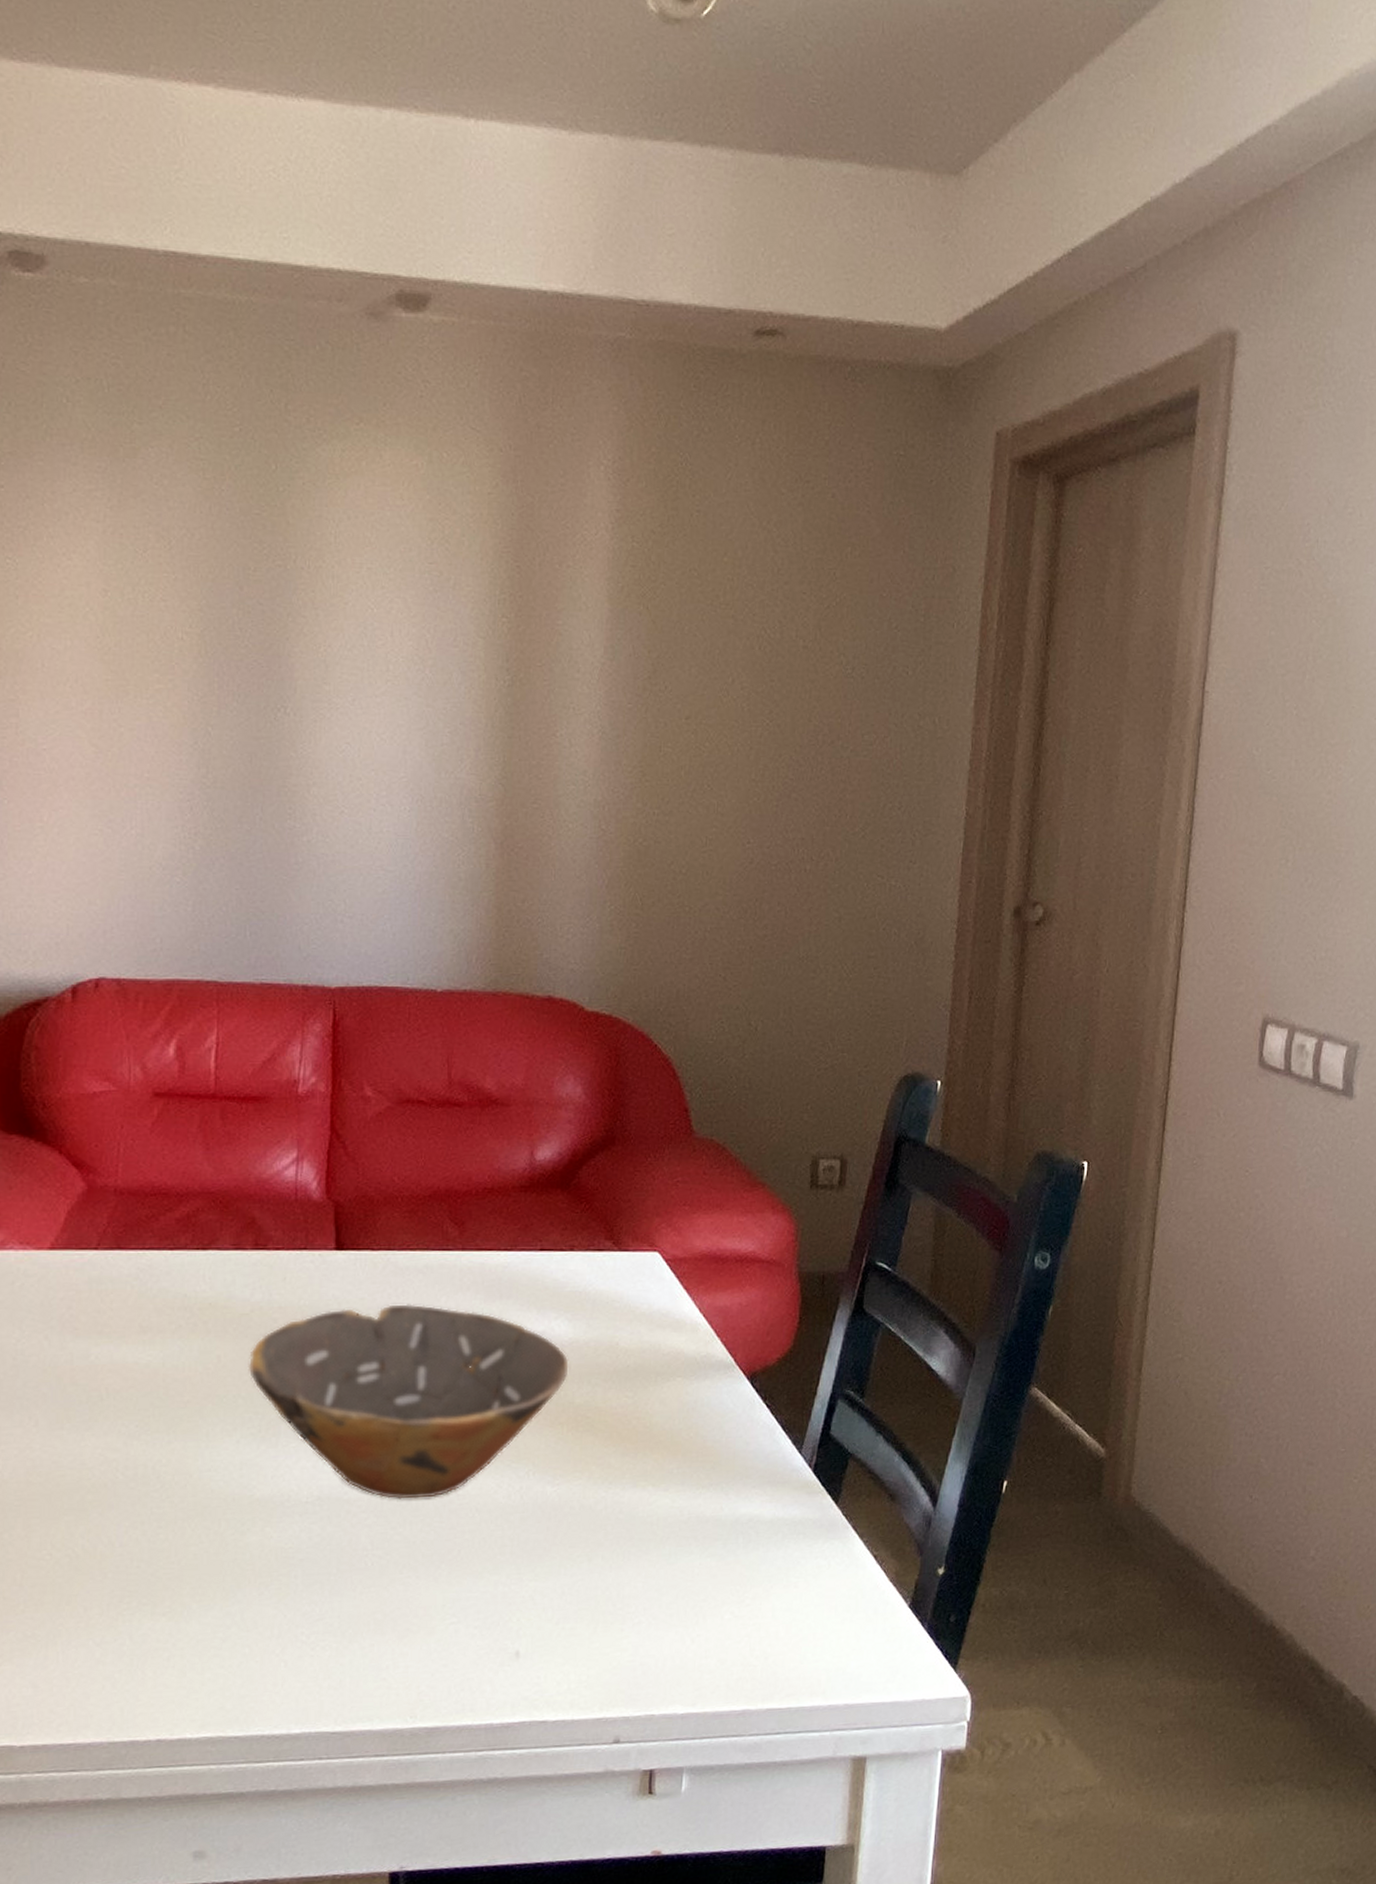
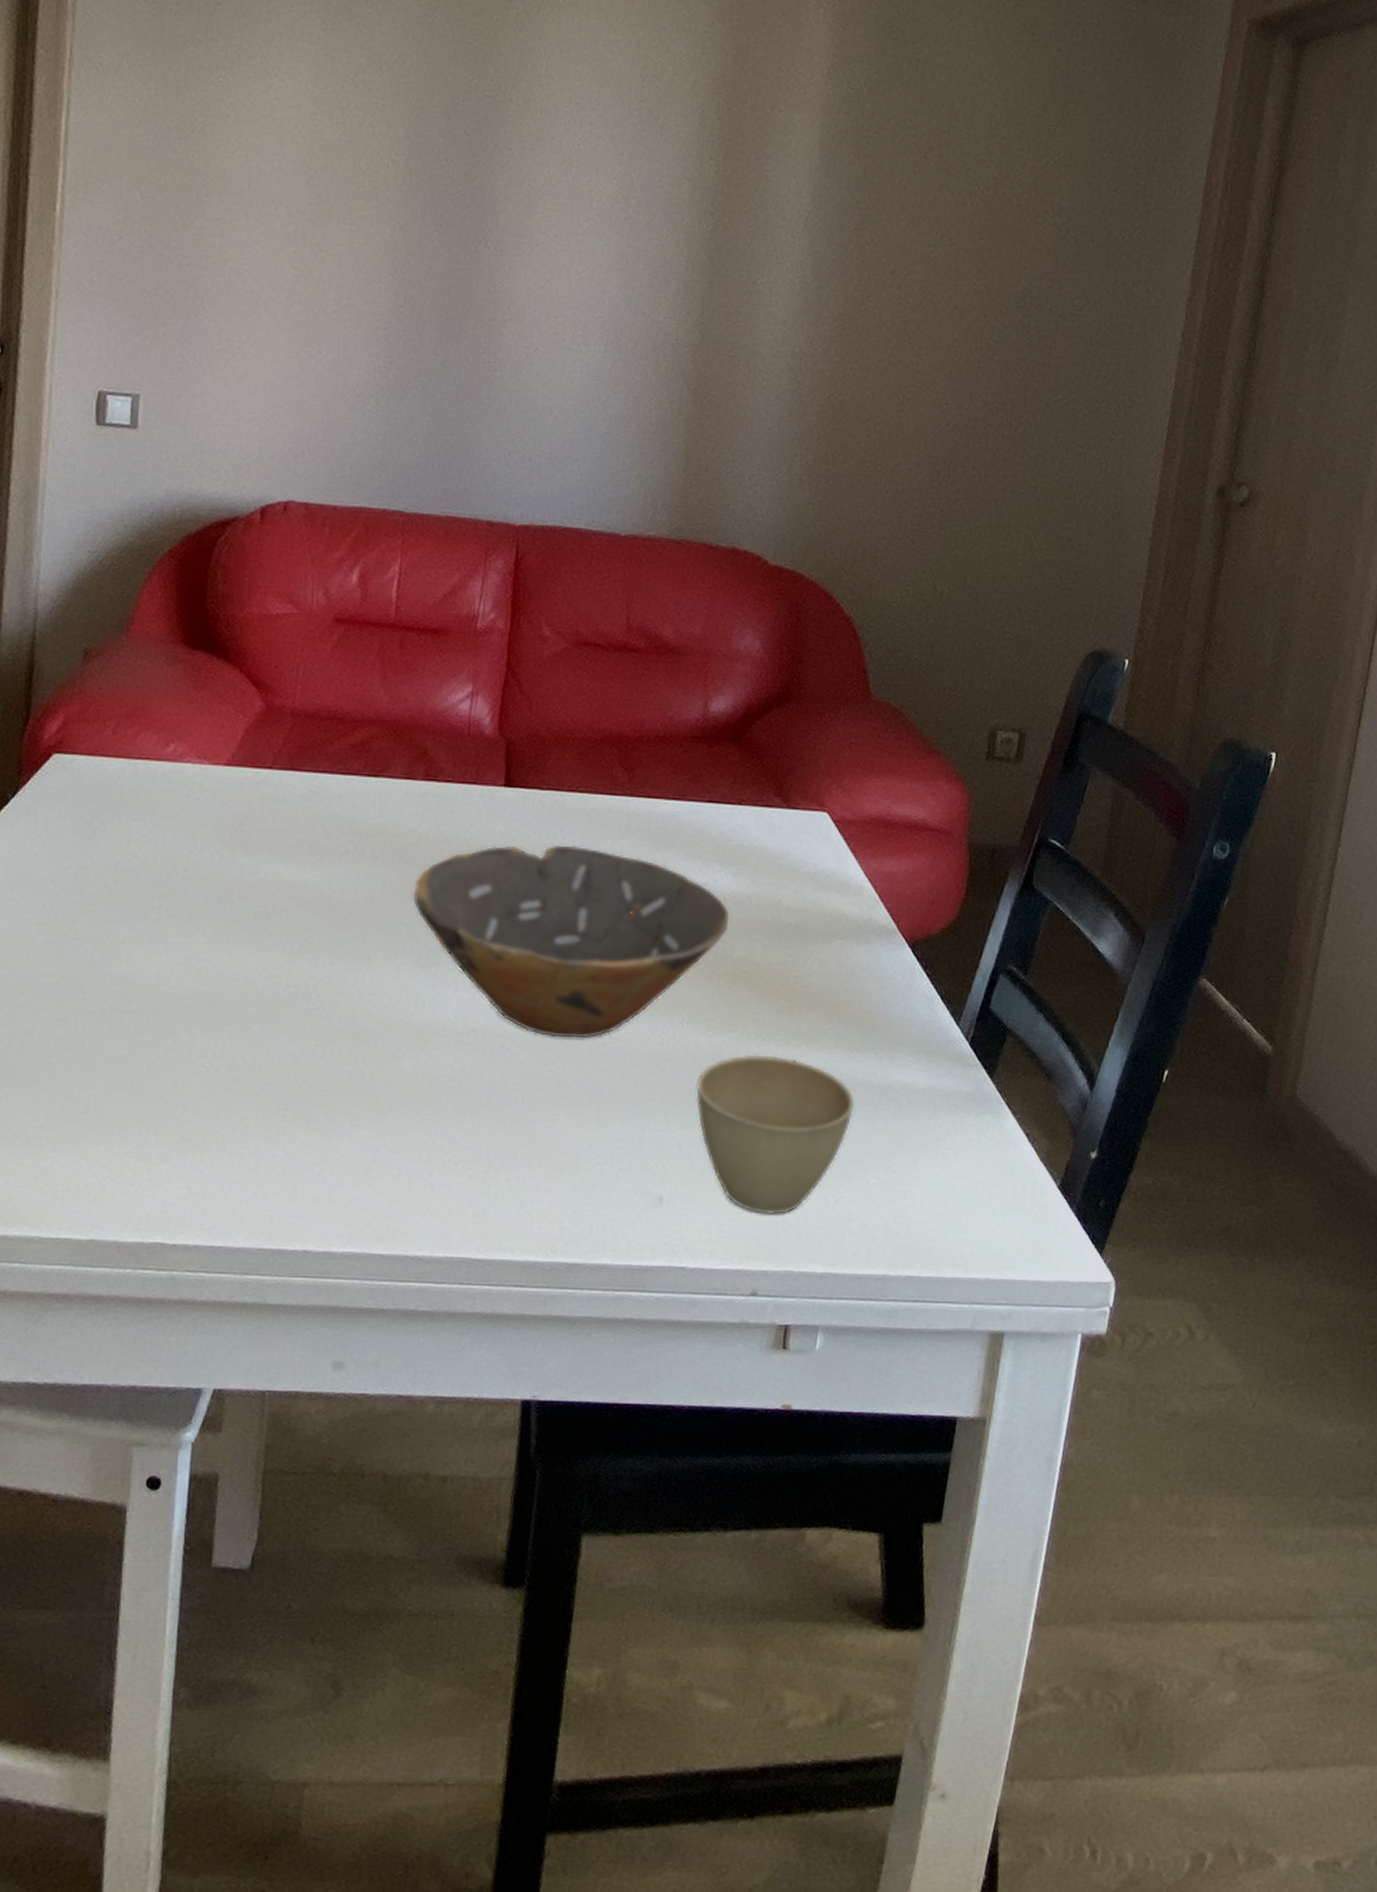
cup: none [546,1499,704,1660] -> present [696,1054,855,1214]

